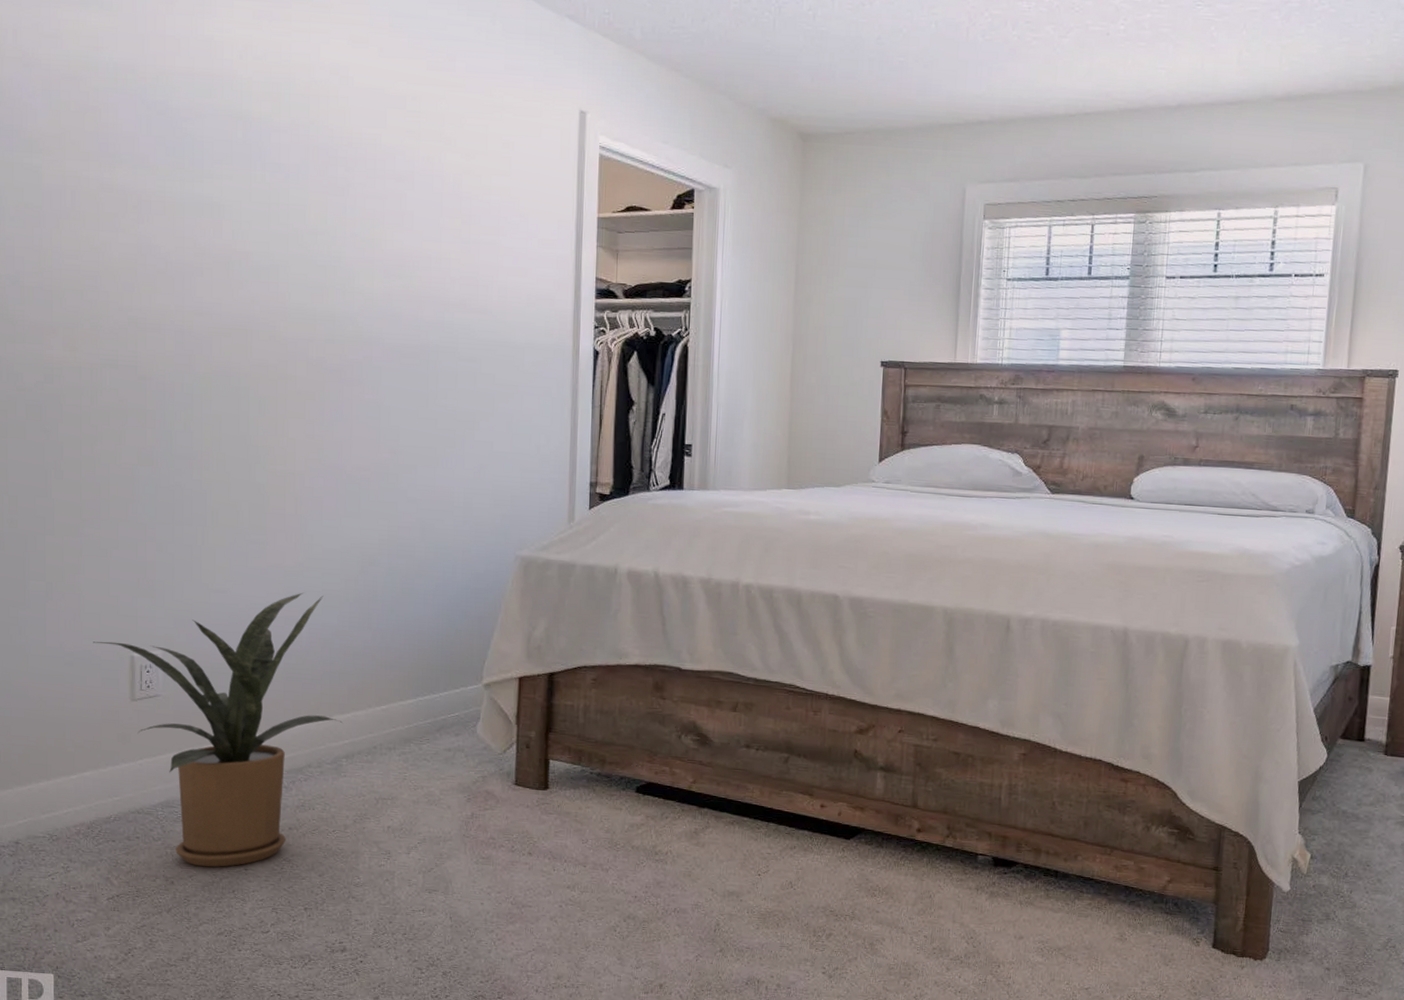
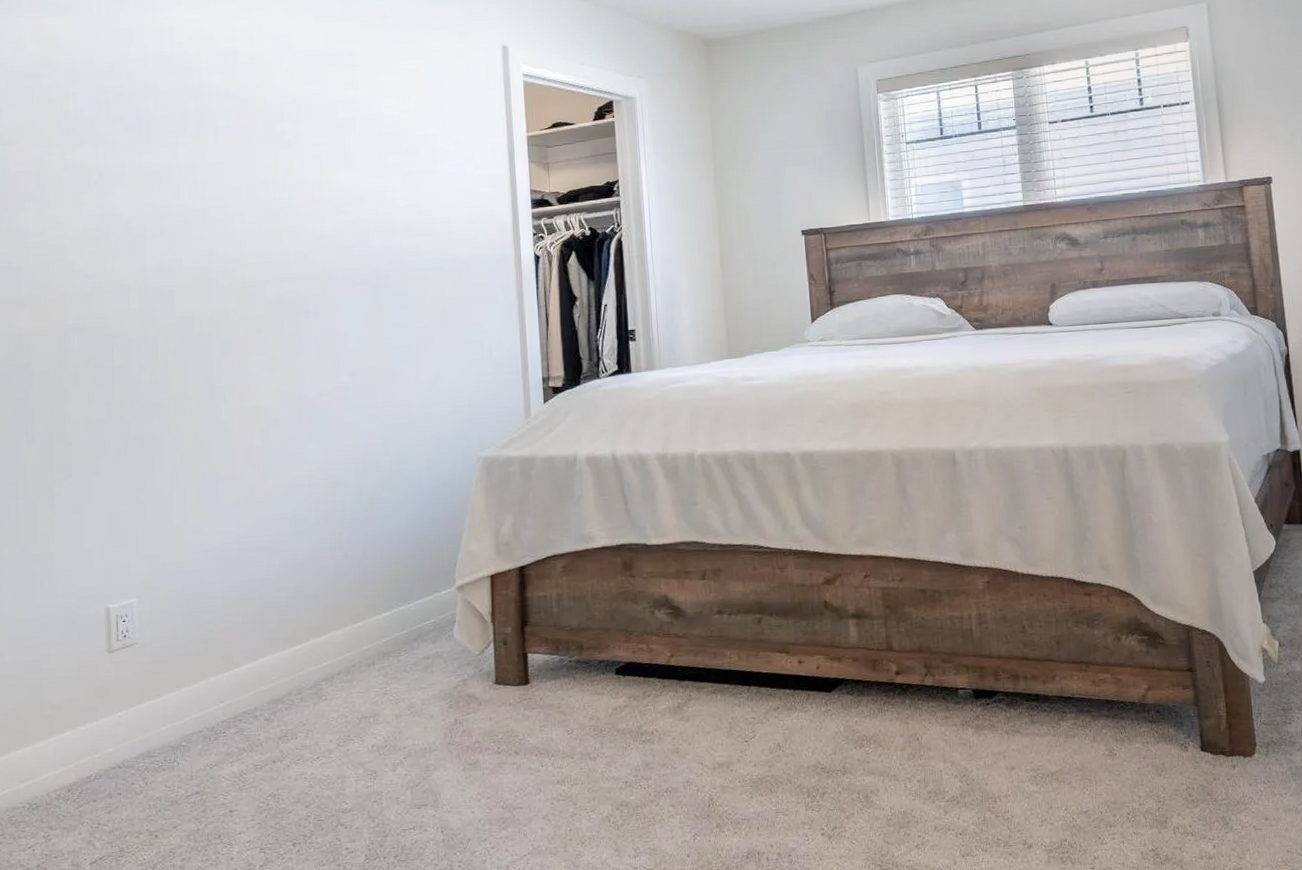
house plant: present [93,592,342,867] -> none [68,521,320,815]

